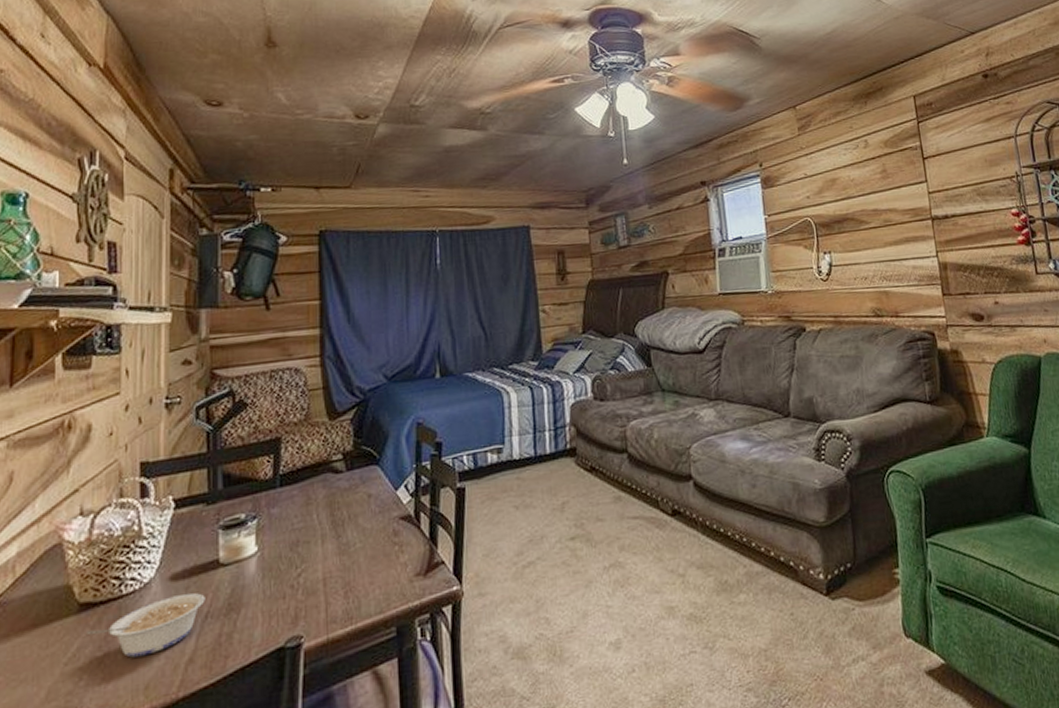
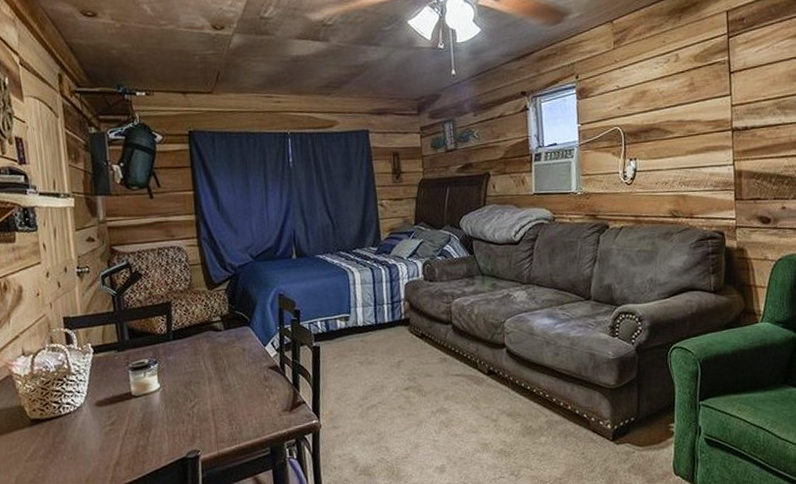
legume: present [87,593,205,658] -> none [39,416,124,459]

